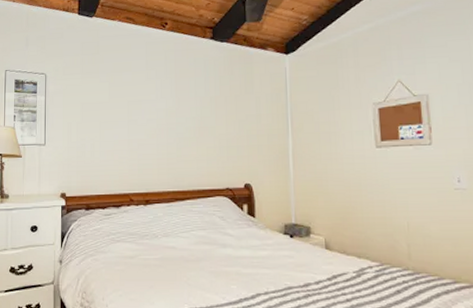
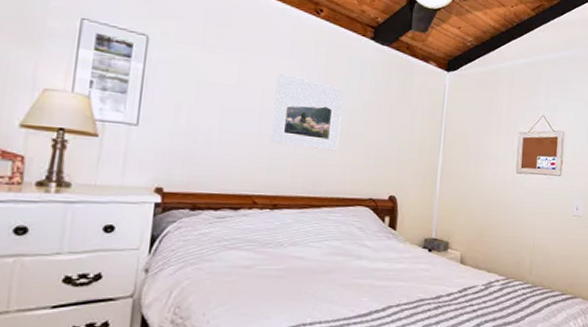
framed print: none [137,85,194,147] -> present [269,73,344,151]

